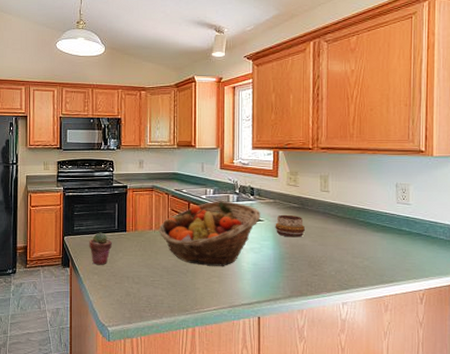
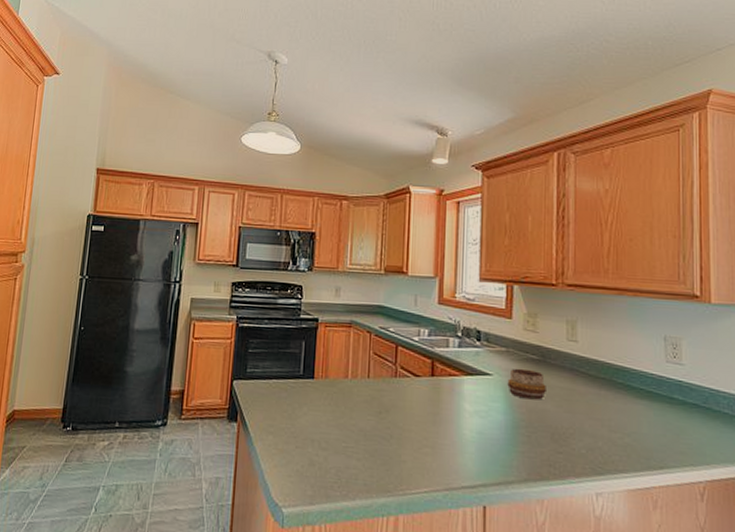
potted succulent: present [89,232,112,265] -> none [264,377,295,422]
fruit basket: present [159,201,261,267] -> none [356,345,489,435]

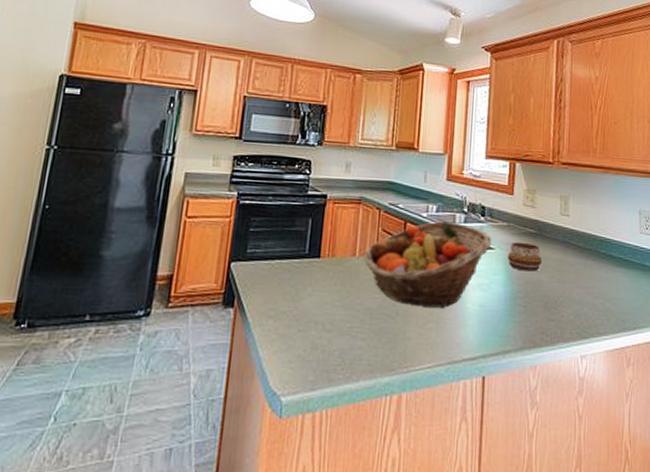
fruit basket: none [356,345,489,435] -> present [363,221,492,309]

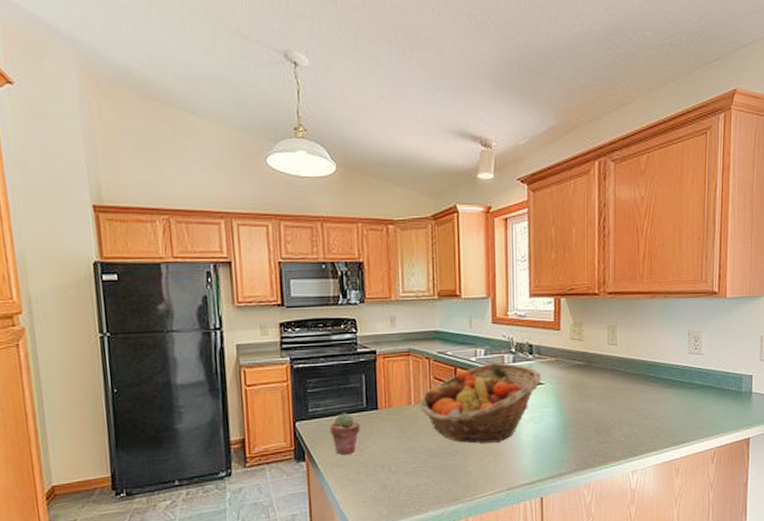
potted succulent: none [265,257,299,305] -> present [329,413,360,455]
decorative bowl: present [507,241,542,272] -> none [558,374,591,402]

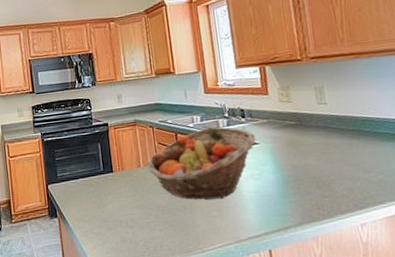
potted succulent: present [329,413,360,455] -> none [75,176,100,212]

